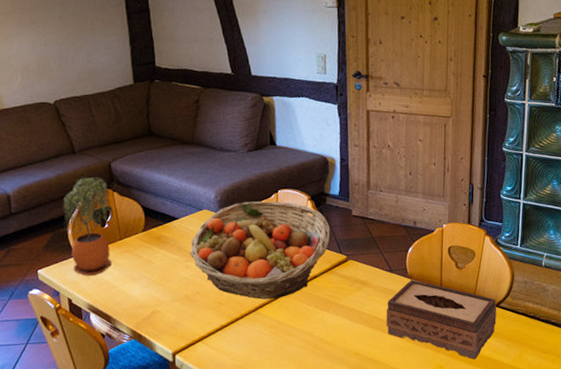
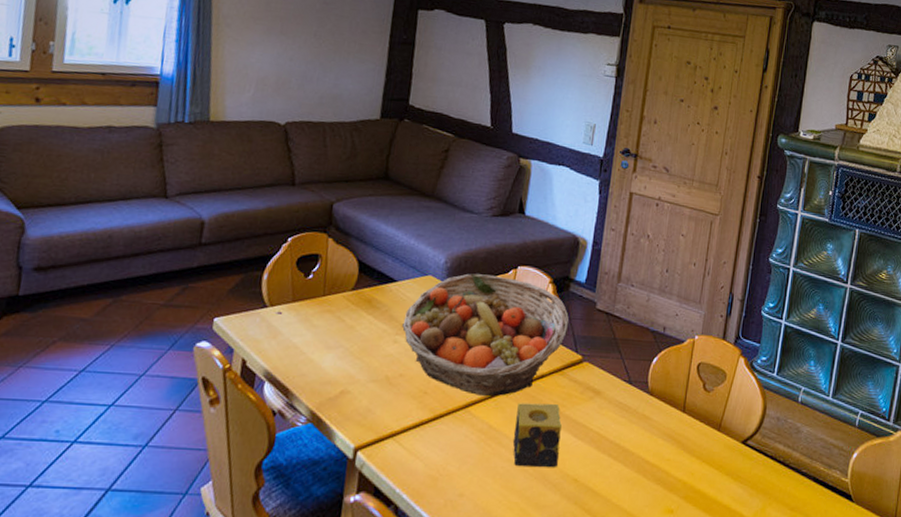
potted plant: present [62,176,114,276] -> none [257,214,325,335]
candle: none [298,297,340,349] -> present [513,403,562,468]
tissue box: present [386,279,497,360] -> none [615,395,744,507]

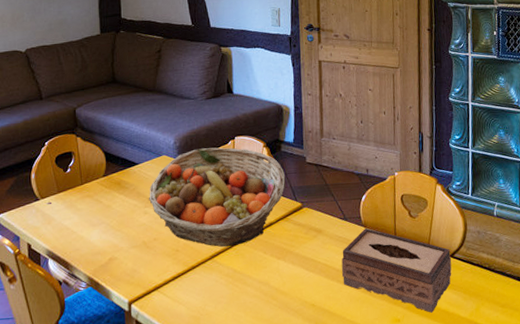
candle: present [513,403,562,468] -> none [254,246,296,300]
tissue box: none [615,395,744,507] -> present [341,227,452,313]

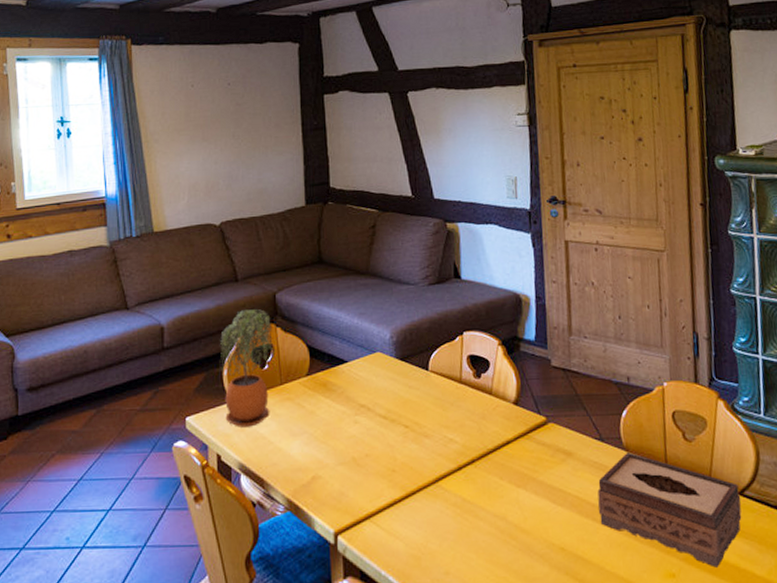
potted plant: none [27,122,77,221] -> present [219,308,276,427]
fruit basket: present [149,147,286,247] -> none [360,344,526,469]

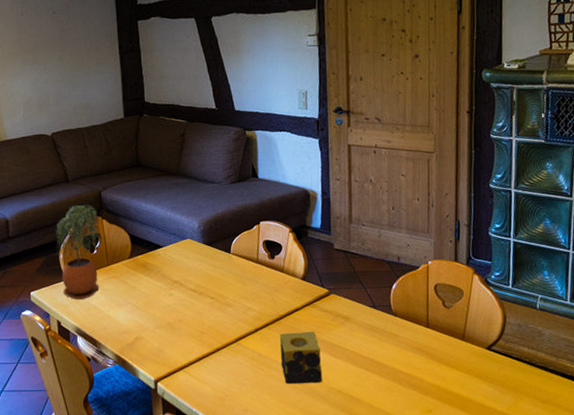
candle: none [488,470,540,539] -> present [280,332,322,384]
tissue box: present [597,451,742,568] -> none [370,316,489,405]

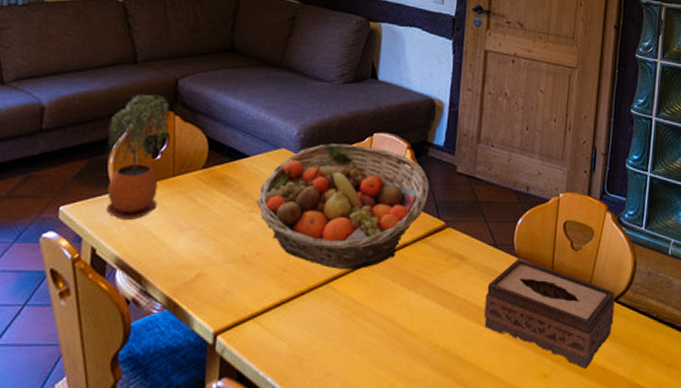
fruit basket: none [174,232,312,331] -> present [257,144,430,270]
candle: present [280,332,322,384] -> none [378,274,428,341]
tissue box: none [370,316,489,405] -> present [484,258,615,369]

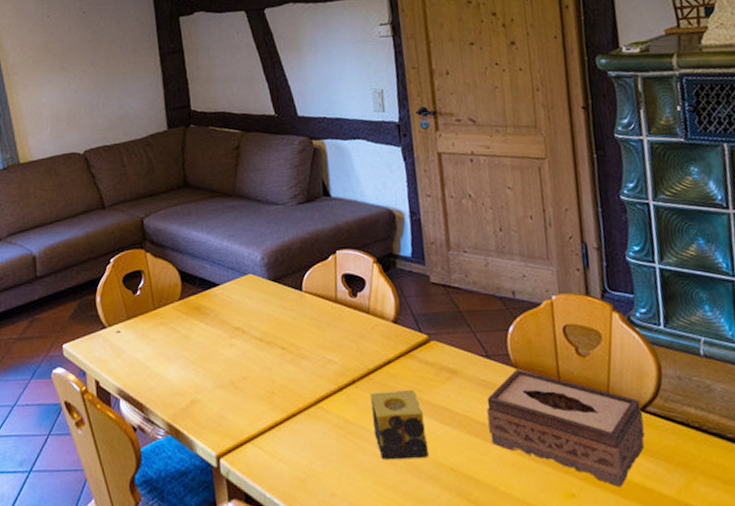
potted plant: present [104,93,171,220] -> none [90,234,147,353]
fruit basket: present [257,144,430,270] -> none [234,264,405,390]
candle: none [378,274,428,341] -> present [370,390,429,460]

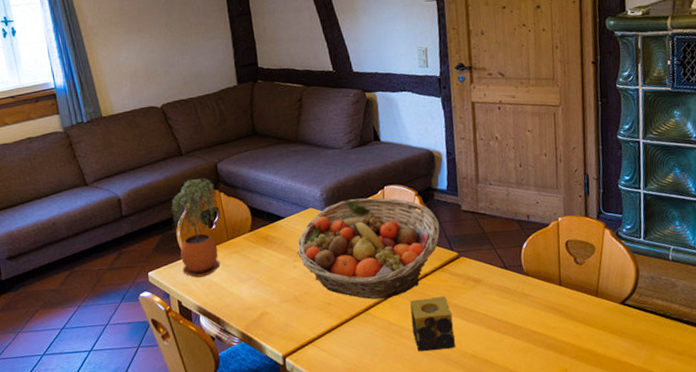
potted plant: none [90,234,147,353] -> present [171,177,221,278]
fruit basket: none [234,264,405,390] -> present [297,197,440,300]
tissue box: present [486,368,645,487] -> none [502,276,623,362]

